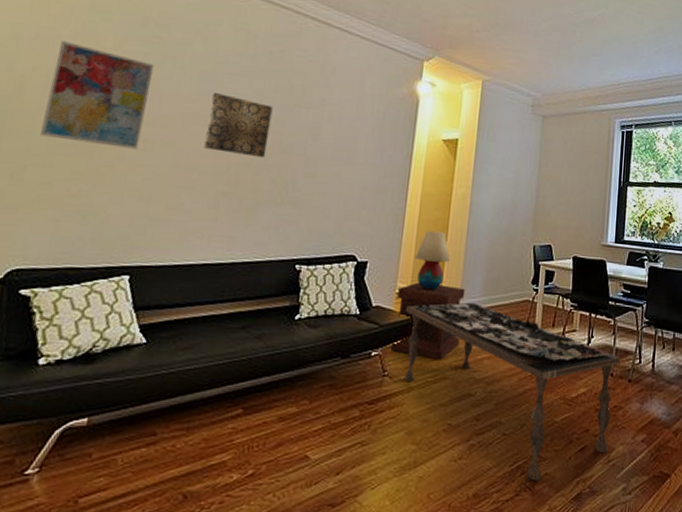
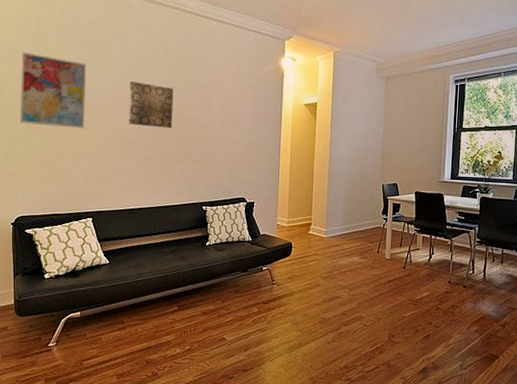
side table: present [390,282,466,360] -> none [276,216,330,273]
coffee table: present [403,302,621,481] -> none [285,229,457,358]
table lamp: present [415,230,450,291] -> none [290,176,316,222]

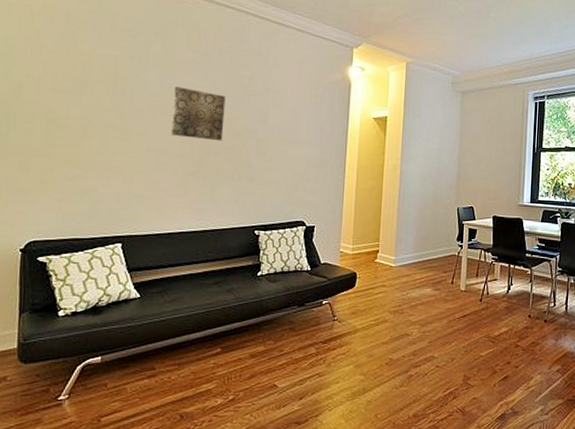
wall art: present [20,52,87,128] -> none [39,49,124,139]

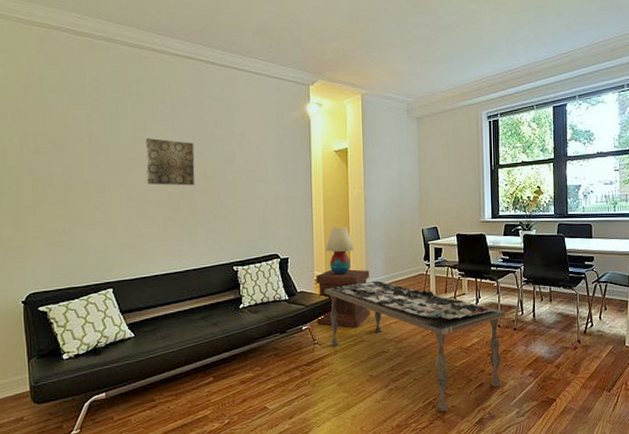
side table: none [338,242,399,307] -> present [316,269,370,328]
coffee table: none [349,258,537,404] -> present [324,280,506,412]
table lamp: none [355,197,385,249] -> present [326,226,354,275]

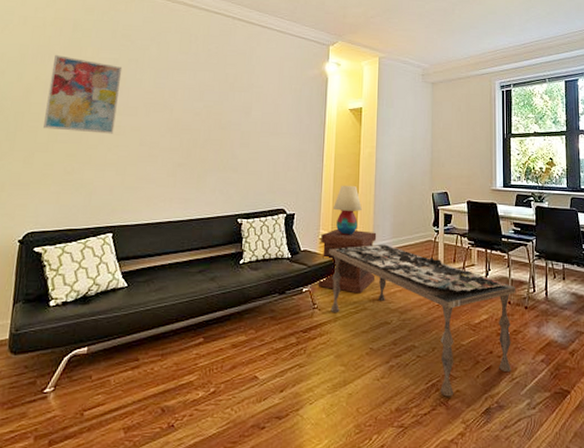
wall art: none [24,114,99,193] -> present [43,55,123,134]
wall art: present [145,138,195,186] -> none [161,85,213,134]

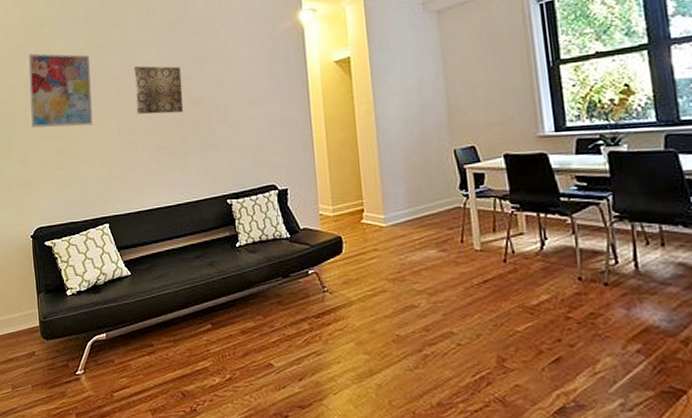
wall art: none [161,85,213,134] -> present [134,66,184,115]
side table: present [317,228,377,294] -> none [321,201,392,274]
coffee table: present [328,244,516,397] -> none [331,215,592,392]
table lamp: present [333,185,362,235] -> none [331,150,365,209]

